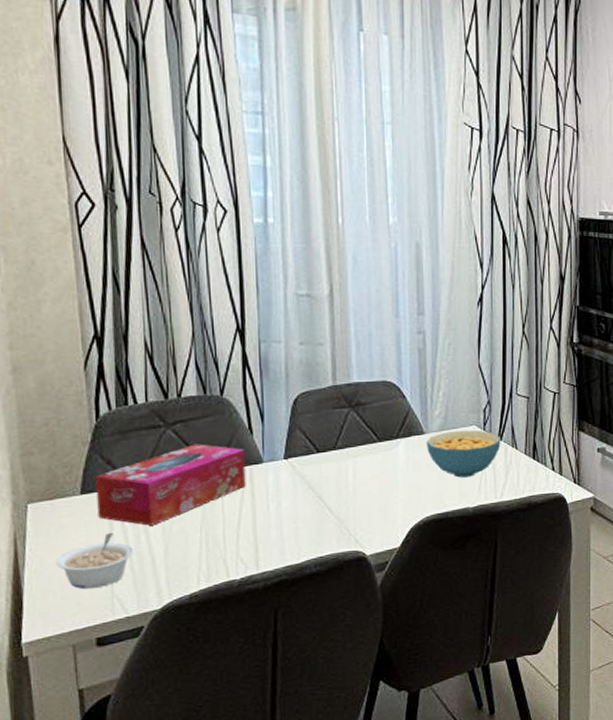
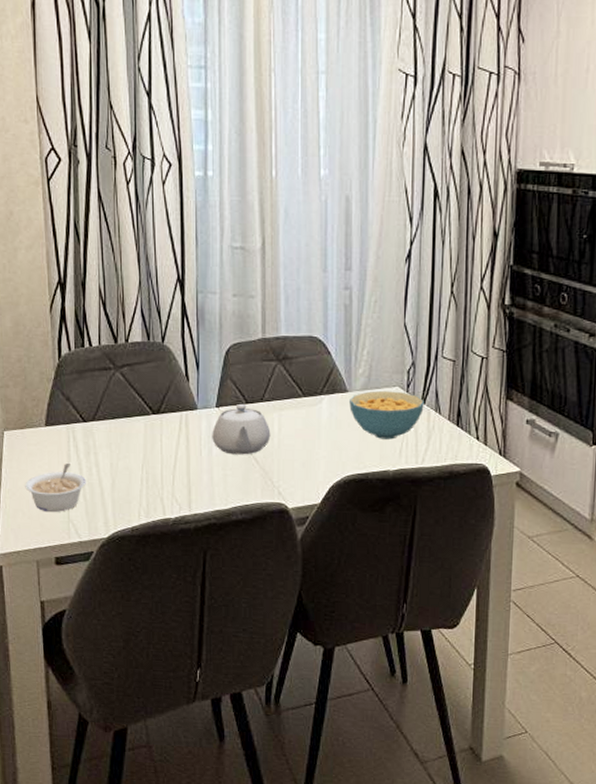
tissue box: present [96,444,246,526] -> none [57,387,182,460]
teapot: none [280,453,345,507] -> present [212,403,271,455]

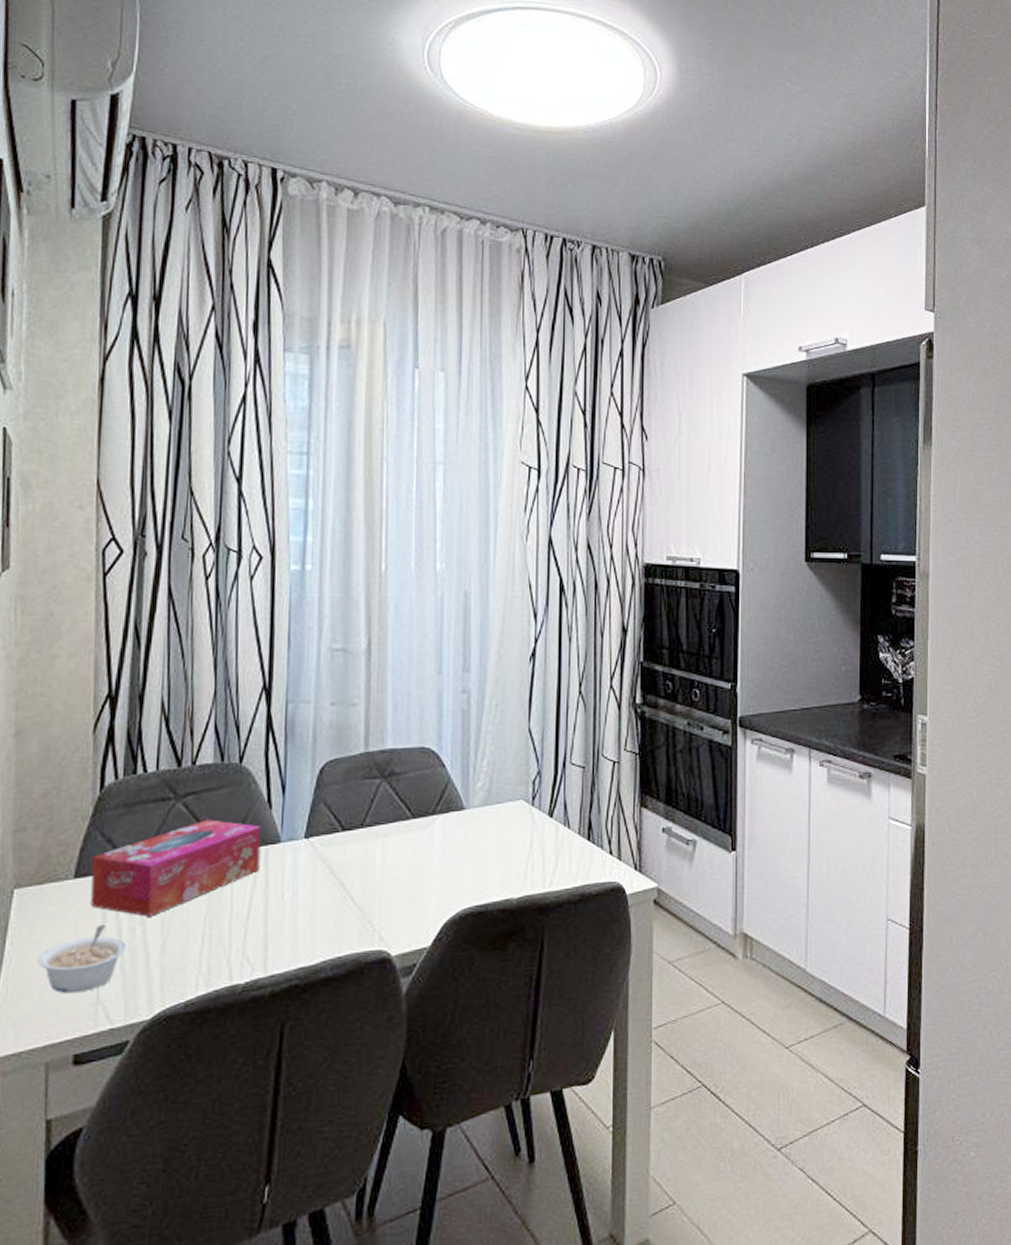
tissue box: none [57,387,182,460] -> present [91,819,261,917]
teapot: present [212,403,271,455] -> none [298,831,372,895]
cereal bowl: present [349,390,424,440] -> none [467,805,551,862]

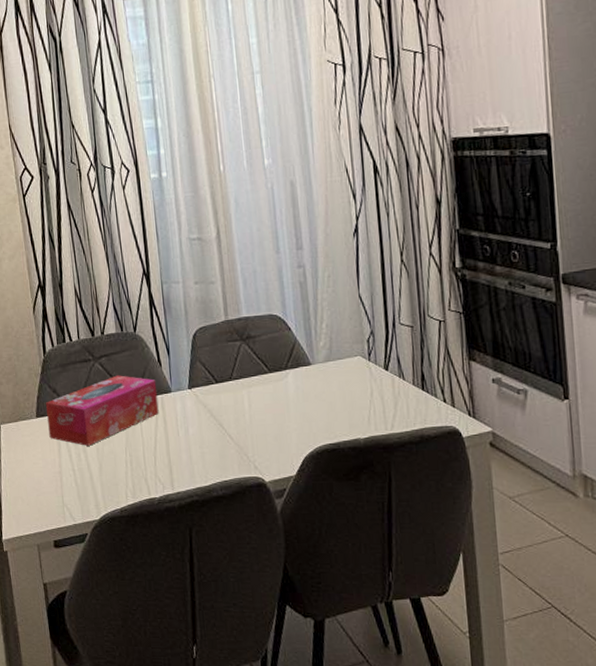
legume: present [37,924,126,994] -> none [22,450,76,498]

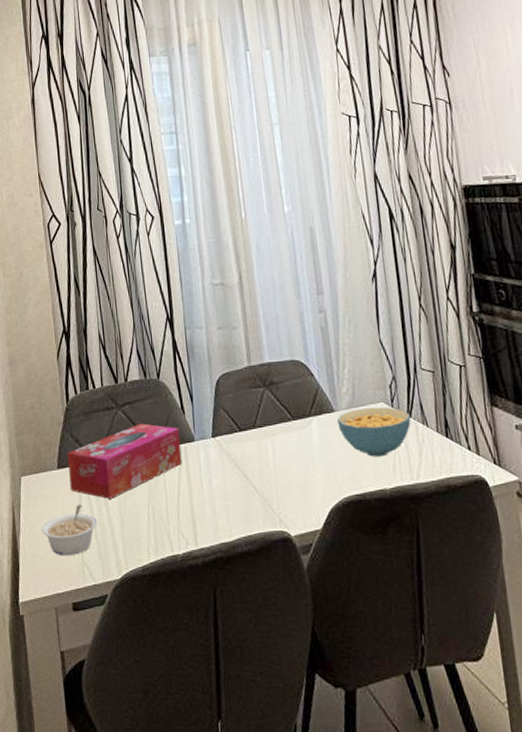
legume: none [22,450,76,498] -> present [41,504,97,556]
cereal bowl: none [314,360,387,408] -> present [337,407,411,457]

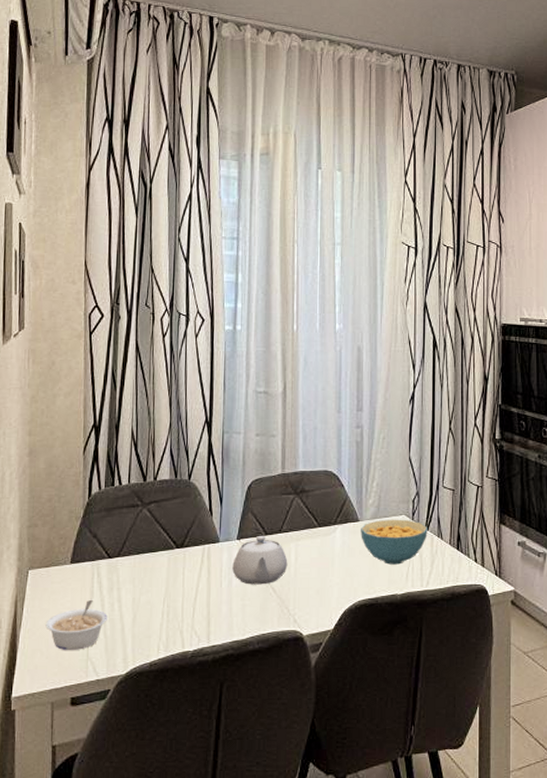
tissue box: present [68,423,182,499] -> none [82,522,205,595]
teapot: none [210,431,266,484] -> present [232,535,288,585]

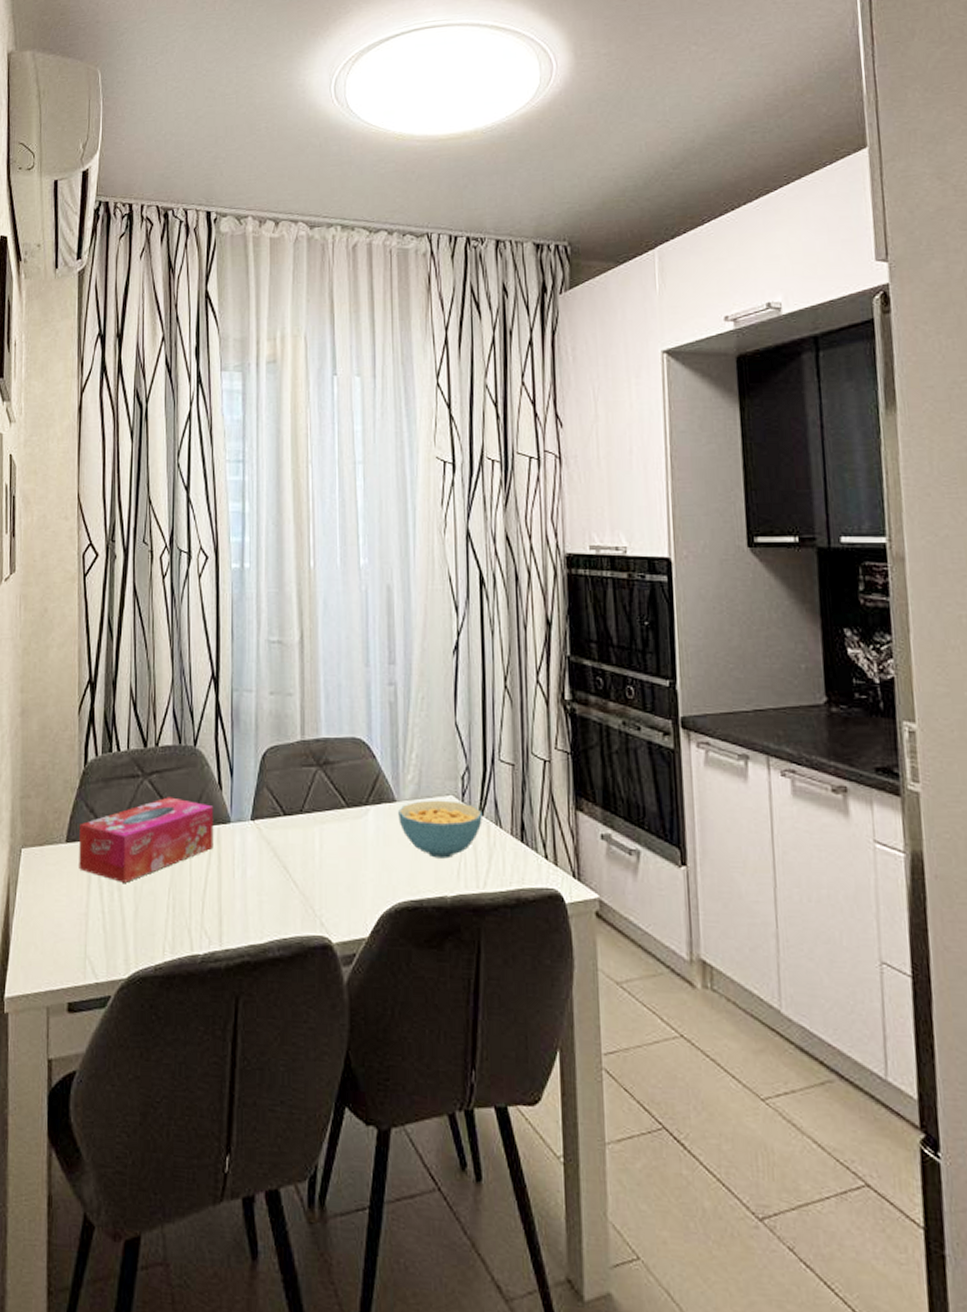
legume: present [45,599,107,651] -> none [40,885,107,947]
tissue box: none [82,522,205,595] -> present [79,797,214,883]
teapot: present [232,535,288,585] -> none [246,815,311,877]

